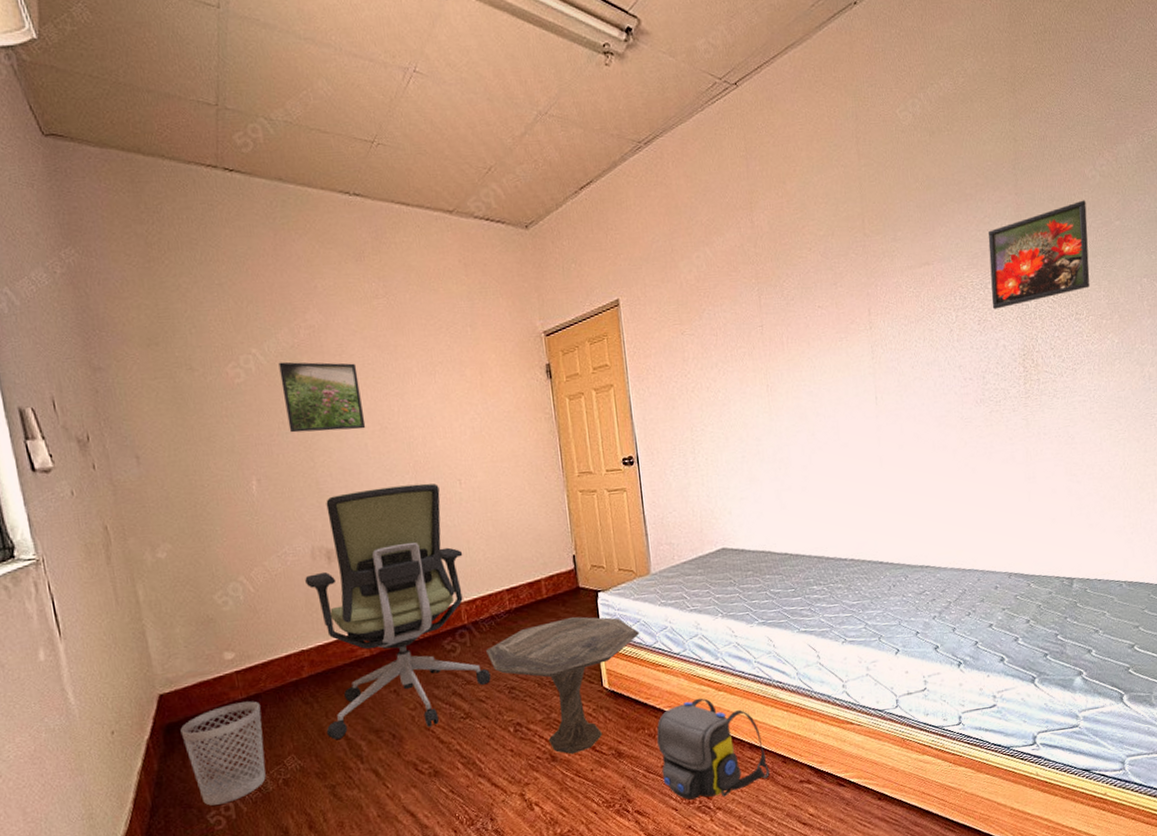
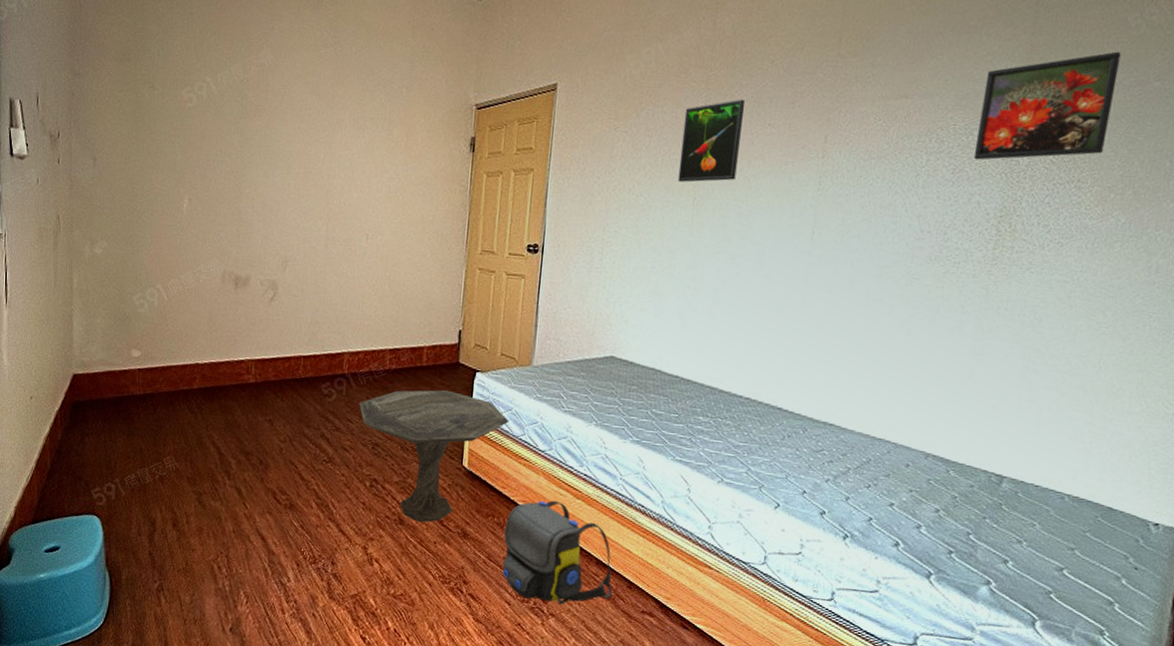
wastebasket: present [180,701,266,806] -> none [84,396,153,484]
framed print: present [278,362,366,433] -> none [224,94,295,170]
office chair: present [305,483,491,740] -> none [203,226,359,462]
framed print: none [742,287,800,373] -> present [677,99,744,182]

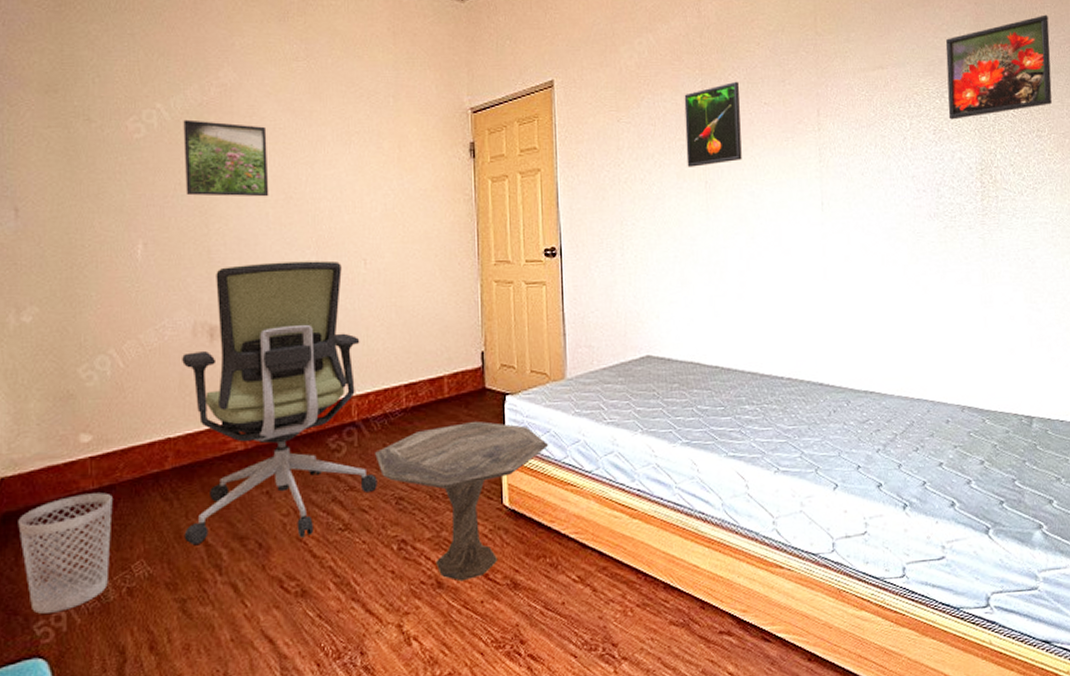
wastebasket: none [84,396,153,484] -> present [18,492,113,614]
office chair: none [203,226,359,462] -> present [182,260,377,545]
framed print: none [224,94,295,170] -> present [183,119,269,197]
shoulder bag: present [502,500,612,605] -> none [559,525,685,646]

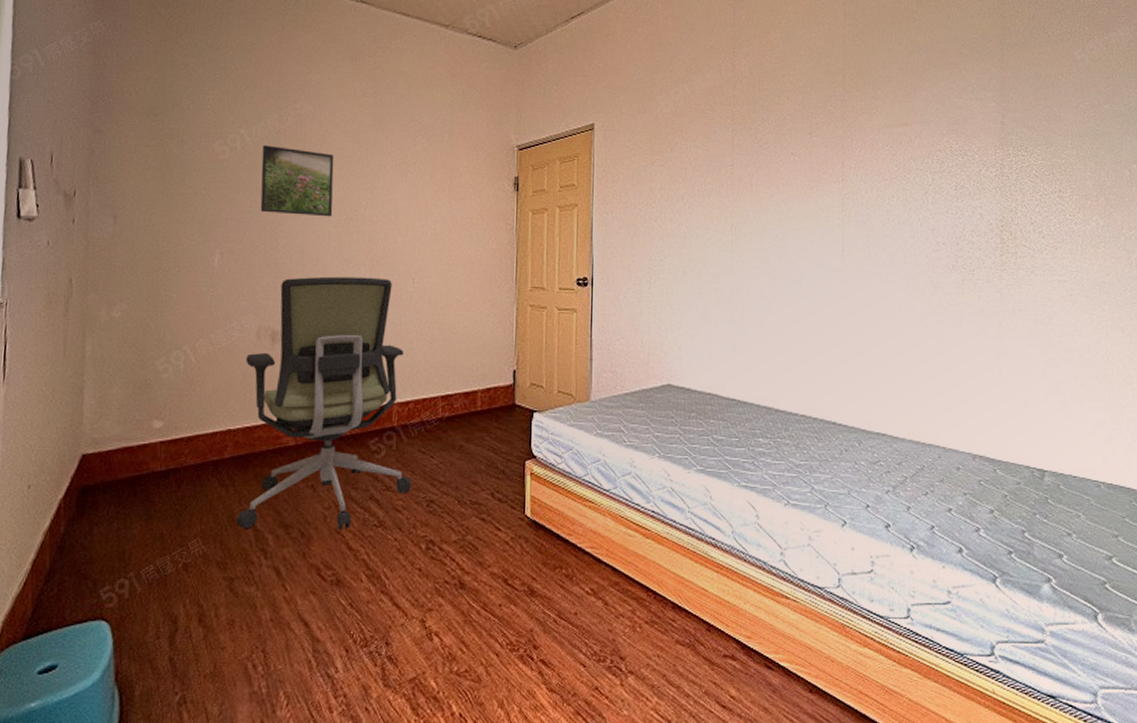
wastebasket: present [18,492,113,614] -> none [94,474,177,580]
side table: present [375,422,549,582] -> none [411,435,571,584]
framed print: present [684,81,742,167] -> none [715,131,767,210]
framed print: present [945,14,1052,120] -> none [970,80,1076,177]

